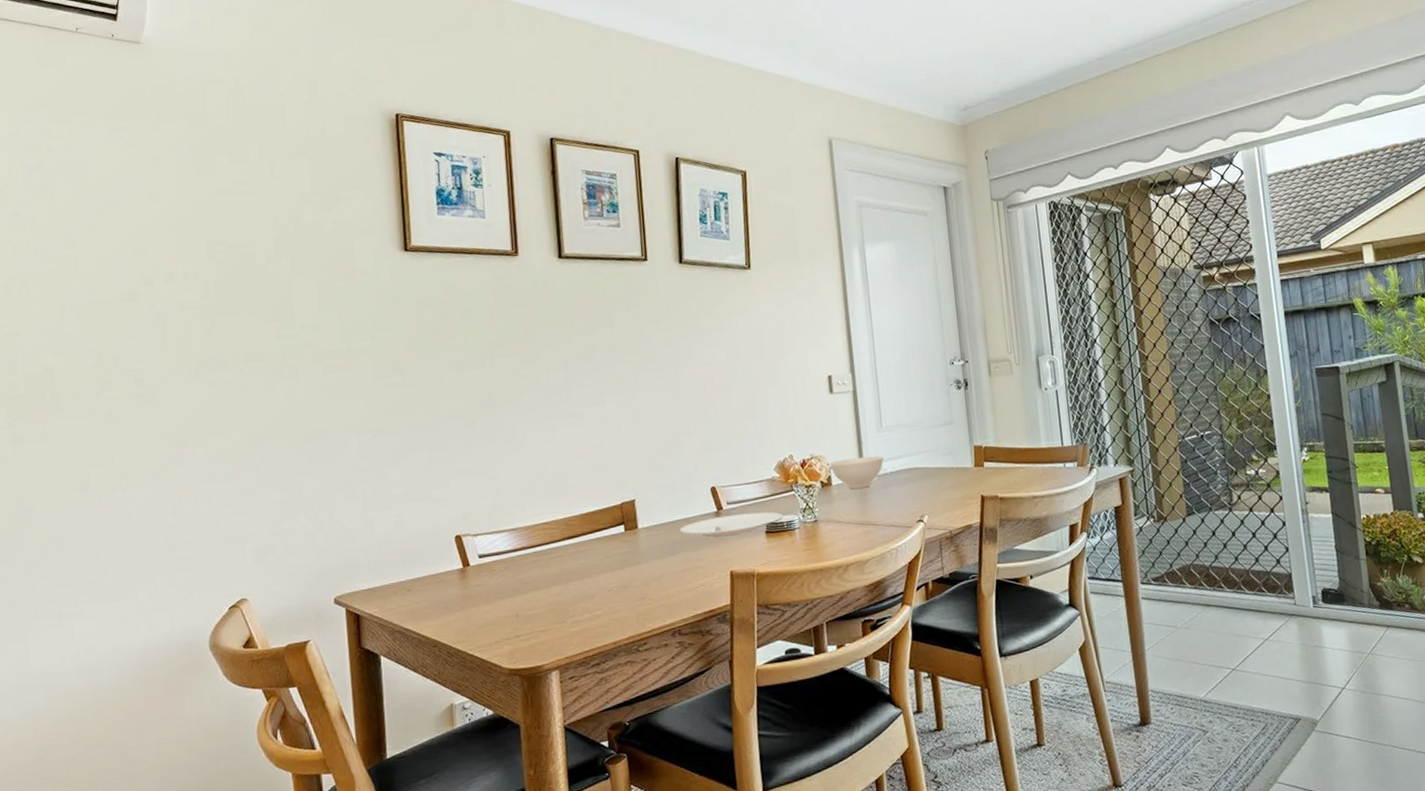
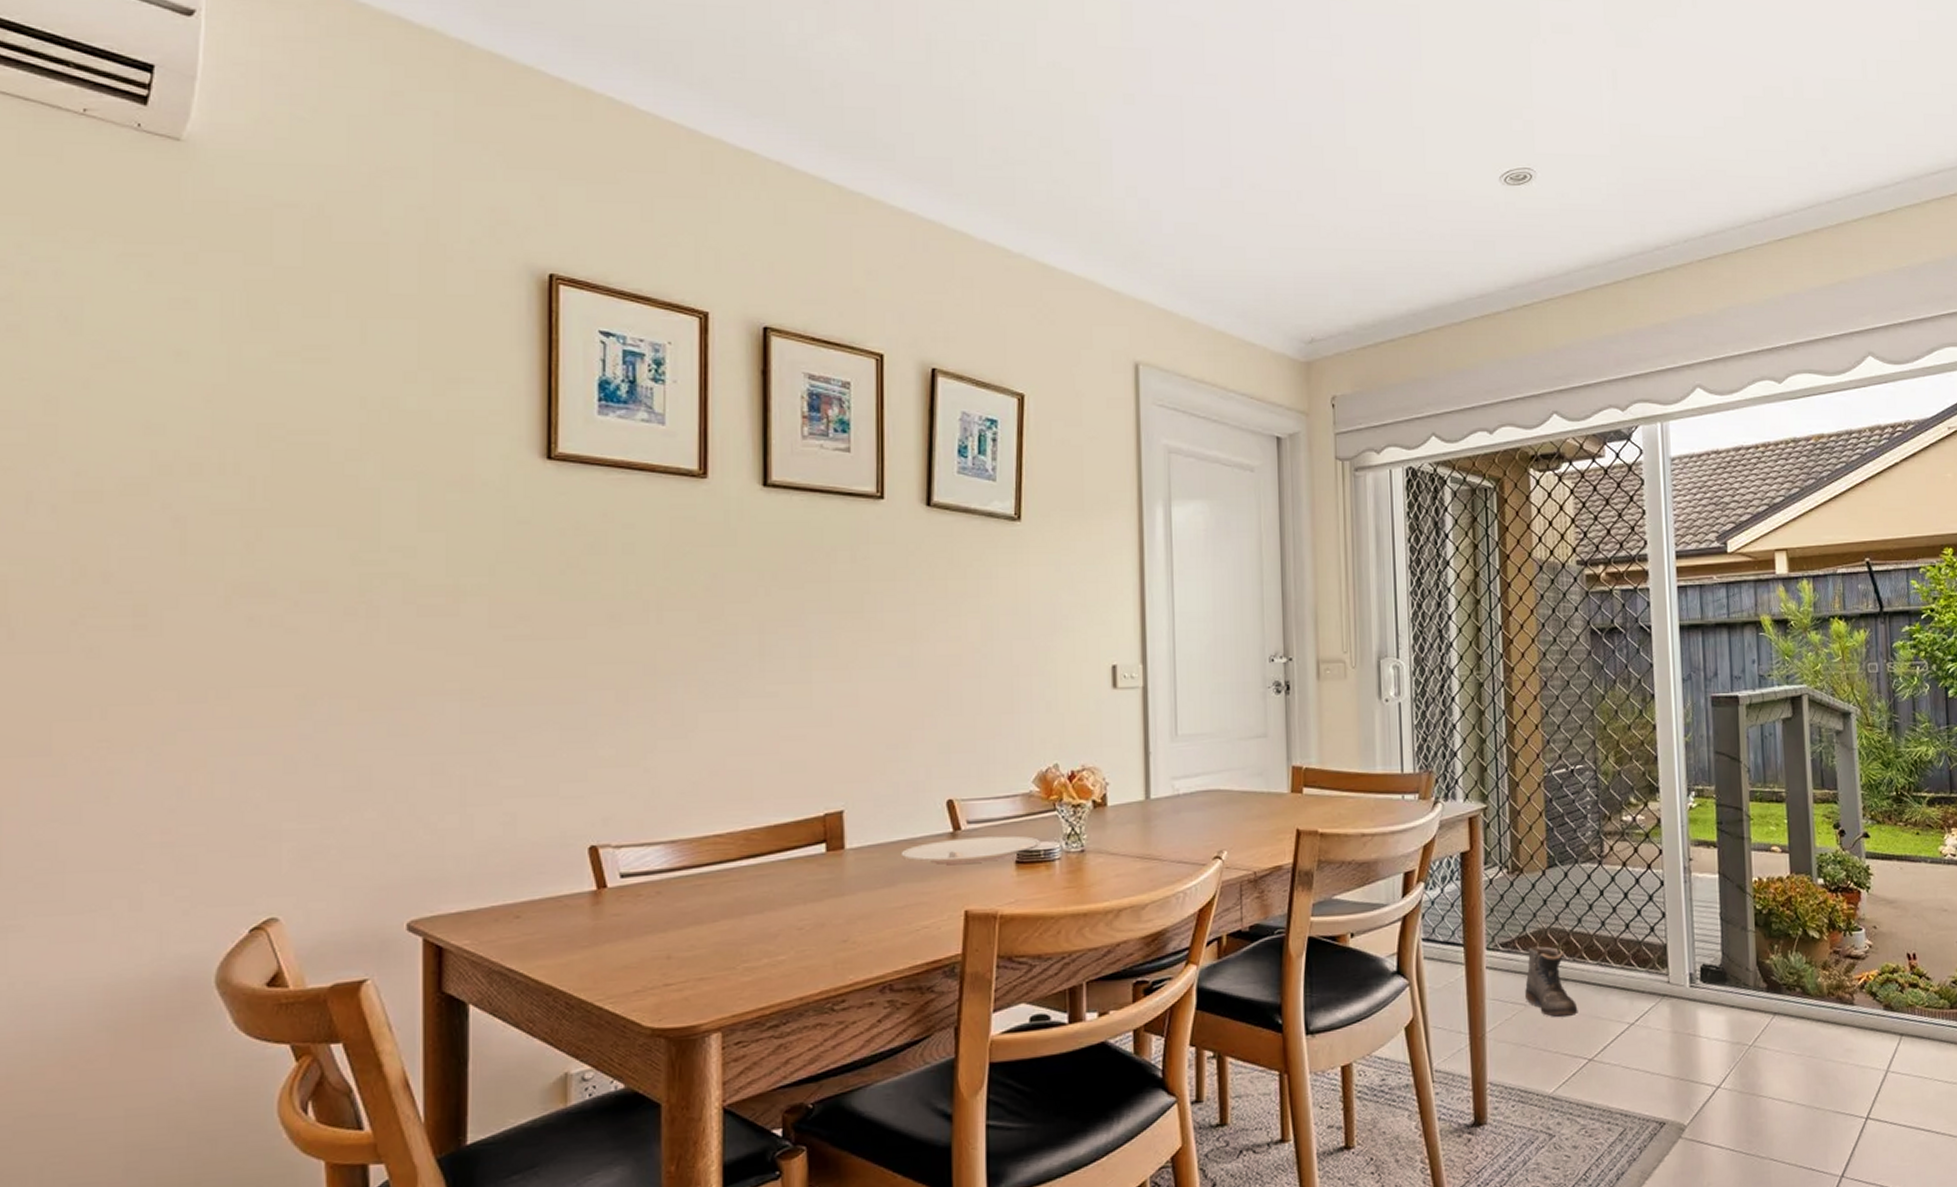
bowl: present [829,456,885,490] -> none [1105,771,1177,814]
boot: none [1175,579,1221,637] -> present [1525,946,1578,1018]

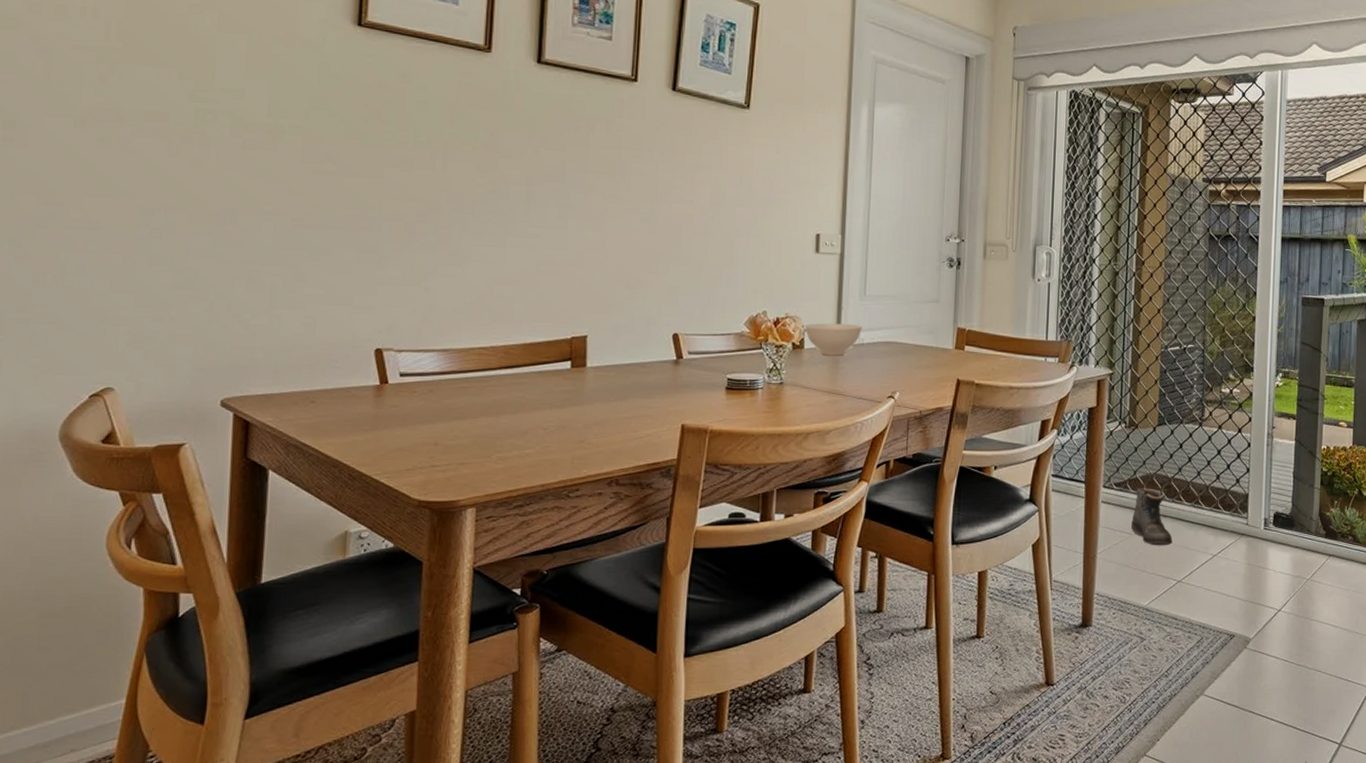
plate: present [900,835,1041,865] -> none [632,365,747,387]
bowl: none [1105,771,1177,814] -> present [804,323,863,357]

